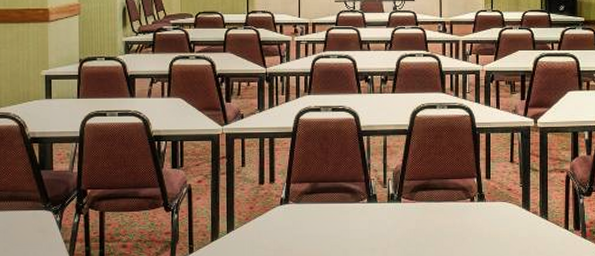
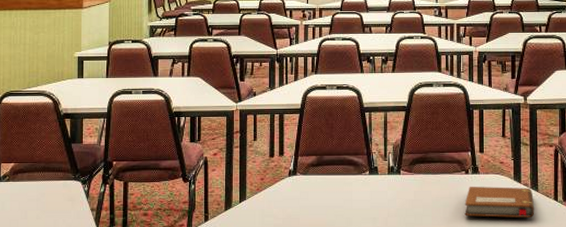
notebook: none [469,215,544,247] -> present [464,187,535,218]

